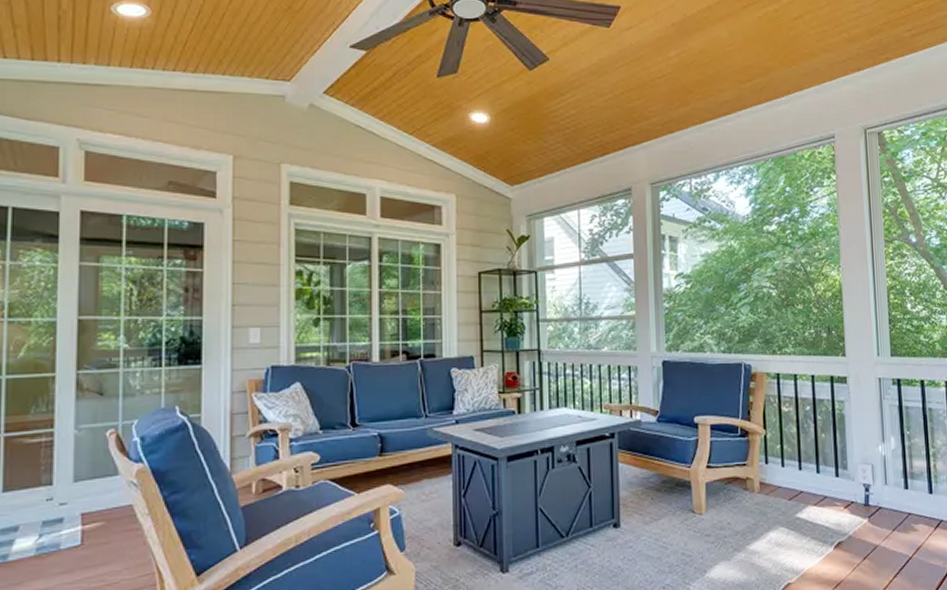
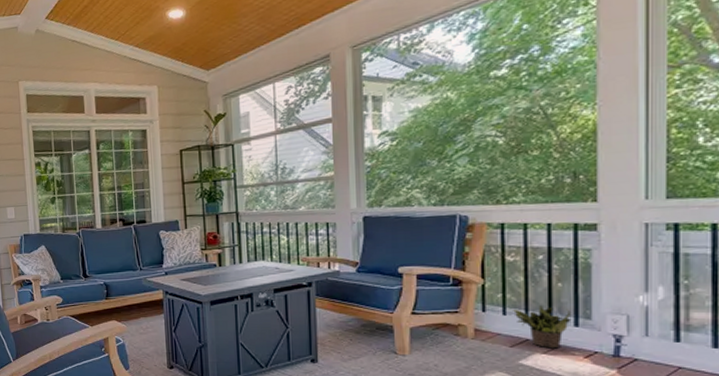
potted plant: none [790,456,833,499] -> present [513,305,572,347]

